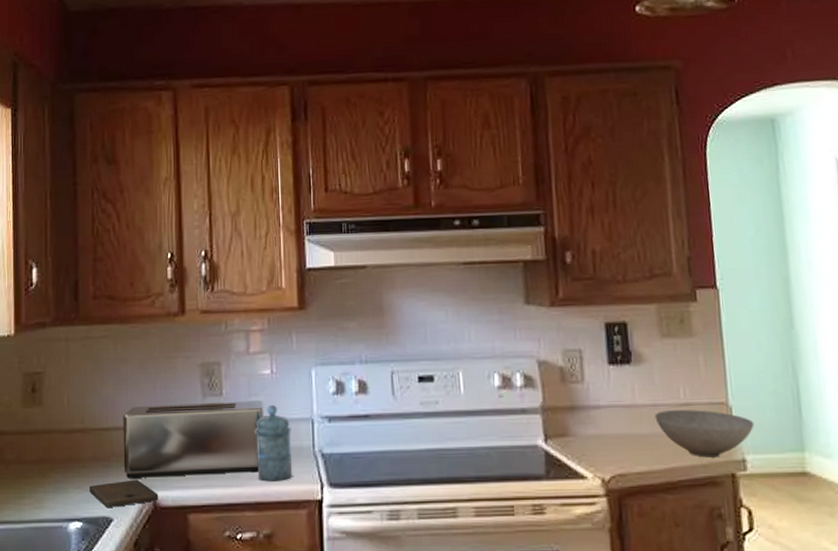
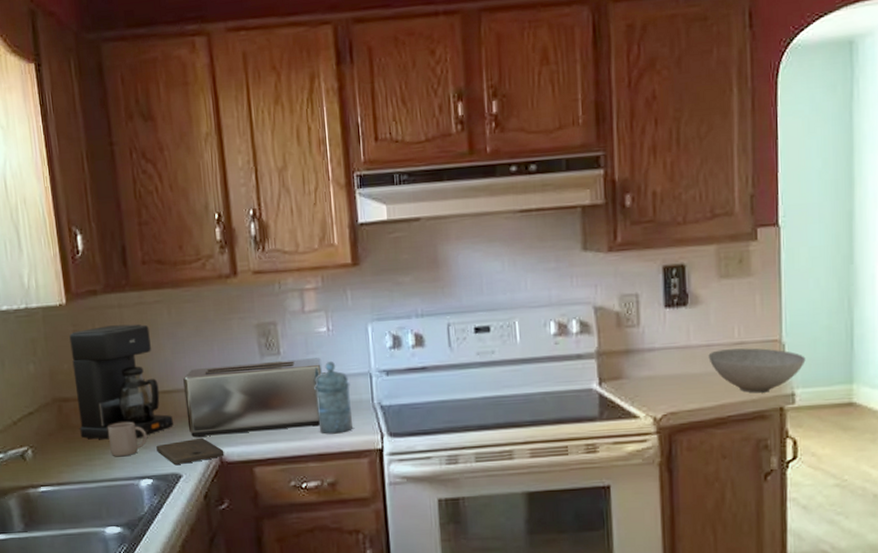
coffee maker: none [13,358,109,478] -> present [69,324,173,440]
mug: none [41,459,81,496] -> present [107,421,147,457]

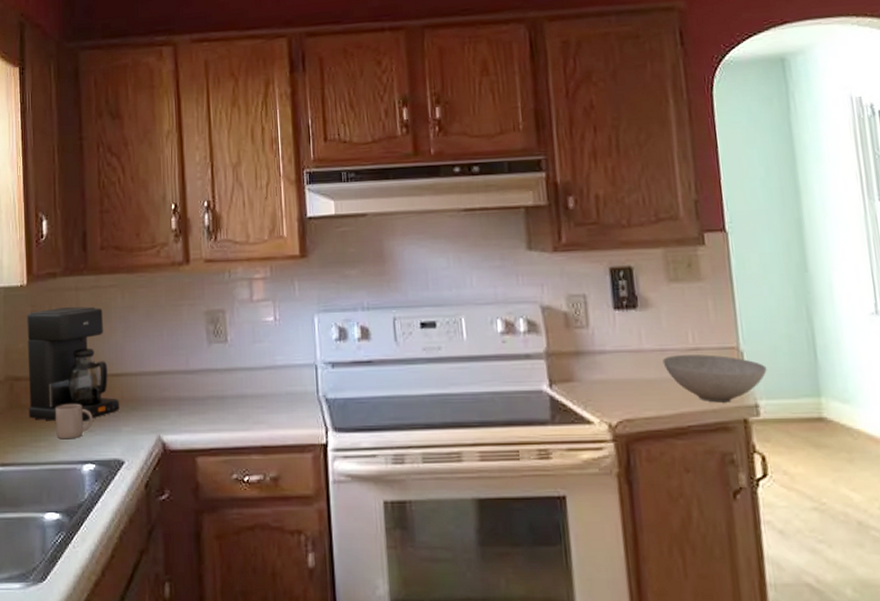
cutting board: present [156,437,225,466] -> none [101,423,168,451]
toaster: present [183,358,325,438] -> none [132,347,271,423]
canister: present [314,361,352,434] -> none [260,350,297,426]

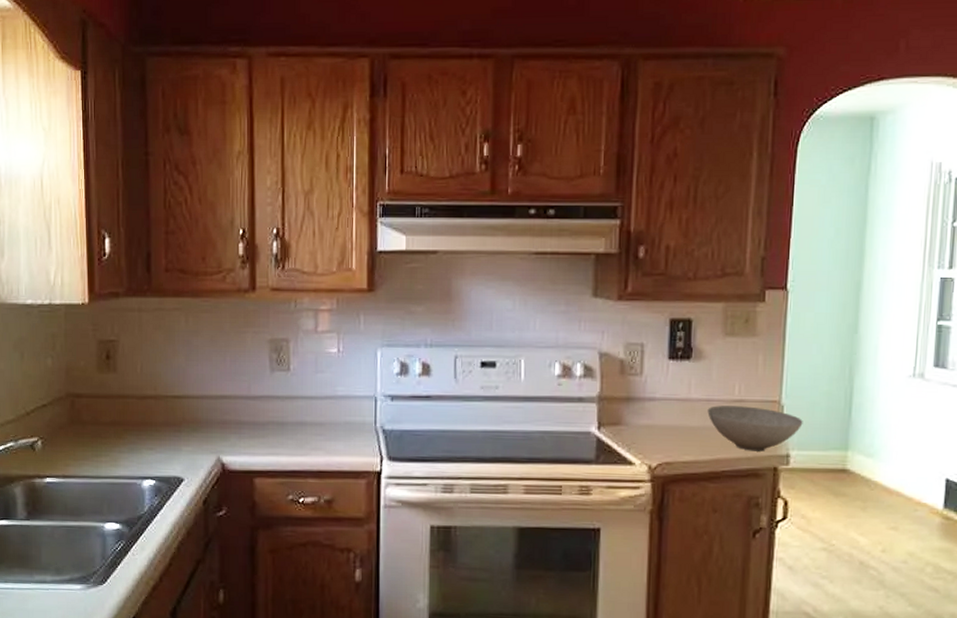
coffee maker: present [27,306,119,422] -> none [88,328,180,440]
mug: present [55,403,93,440] -> none [116,422,154,456]

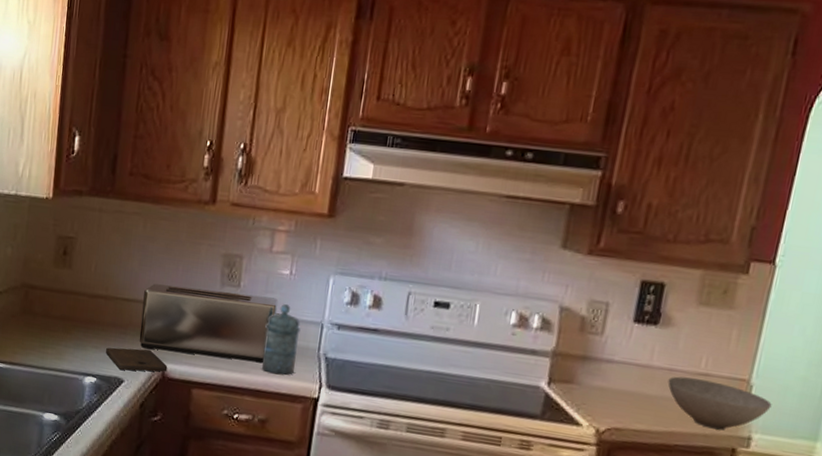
cutting board: none [162,444,227,469] -> present [106,347,168,372]
toaster: none [194,376,332,444] -> present [139,283,279,363]
canister: none [320,381,355,453] -> present [261,303,301,375]

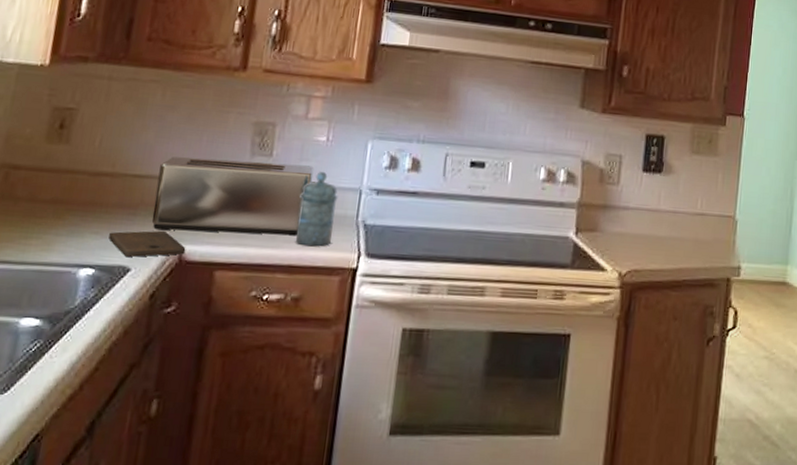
bowl: present [667,376,772,430] -> none [673,217,753,263]

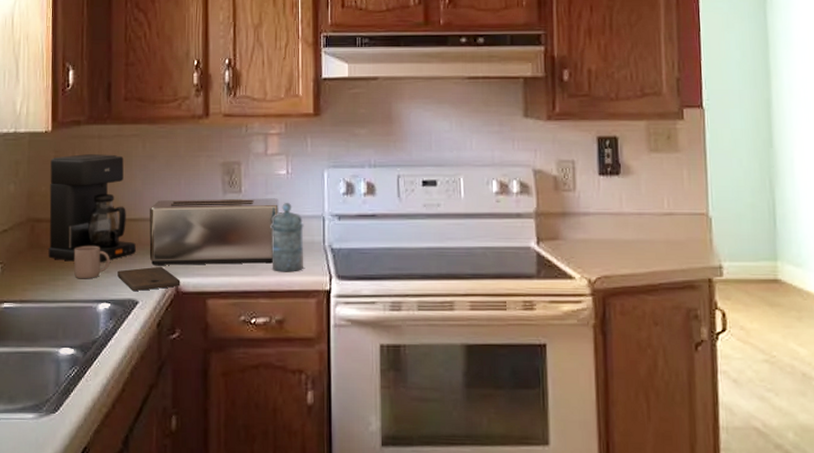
coffee maker: none [22,95,137,222] -> present [48,154,136,263]
mug: none [53,201,102,240] -> present [73,245,110,279]

